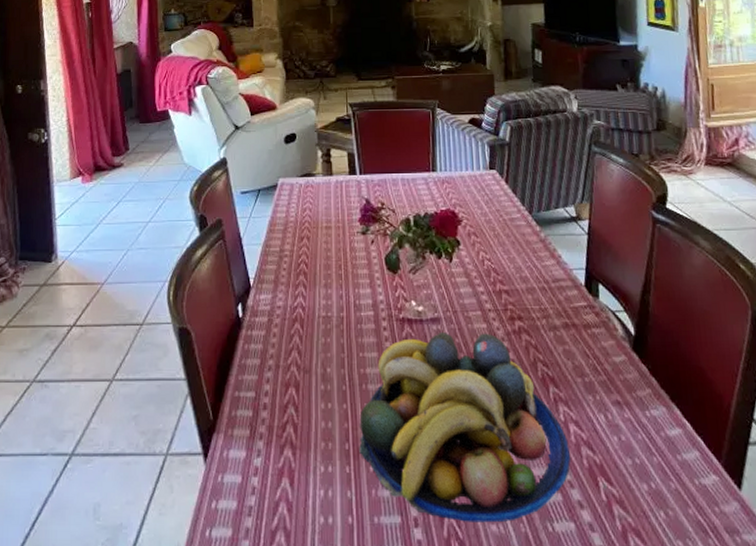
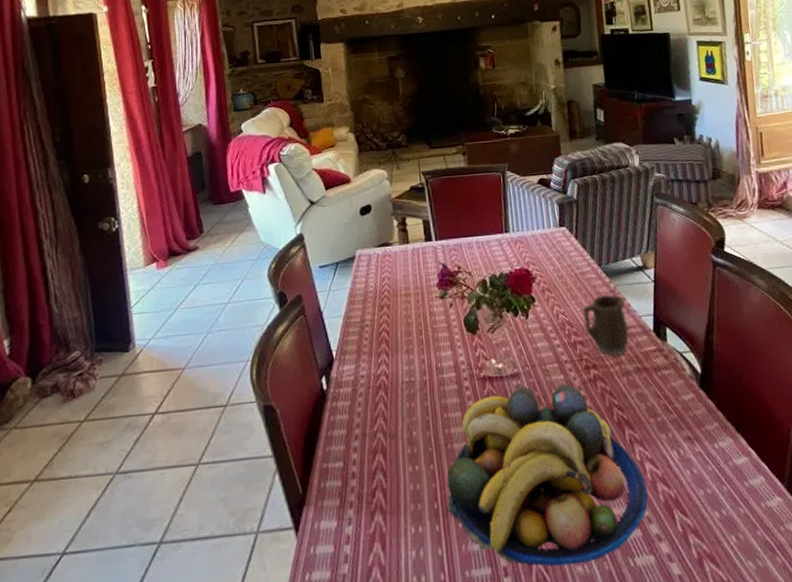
mug: none [510,244,559,309] -> present [583,294,629,357]

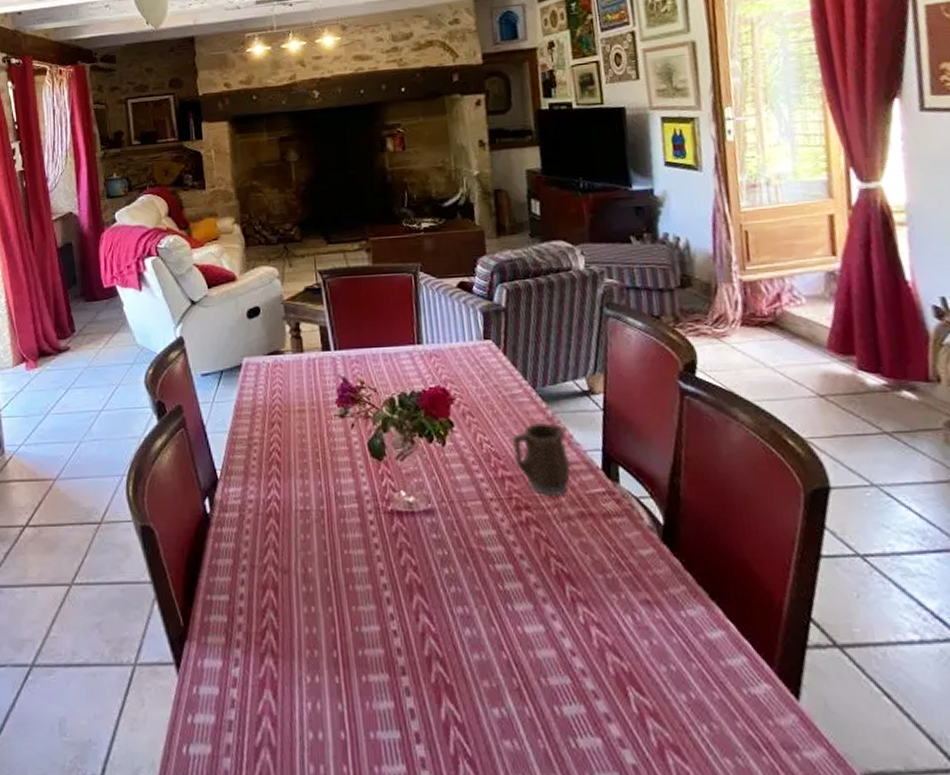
fruit bowl: present [447,383,648,567] -> none [347,524,594,738]

